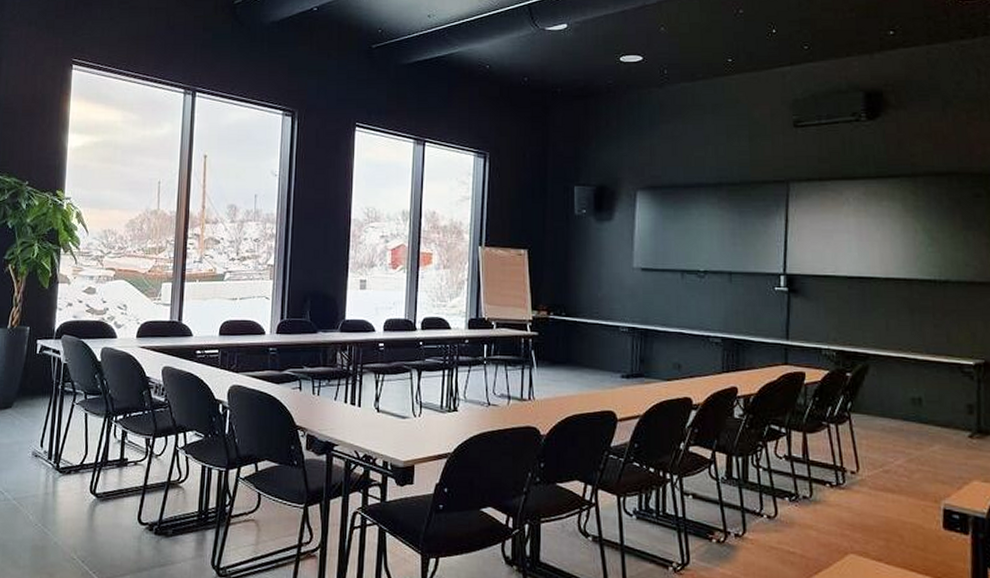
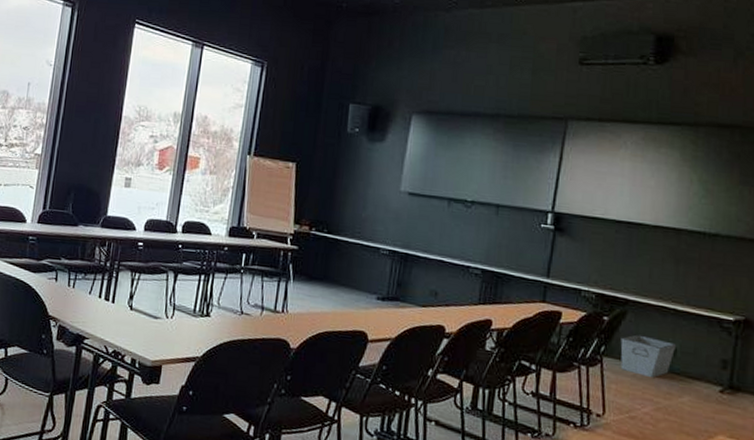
storage bin: none [866,388,922,430] -> present [620,334,677,378]

